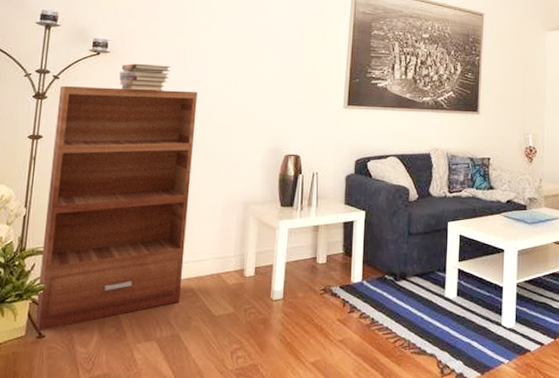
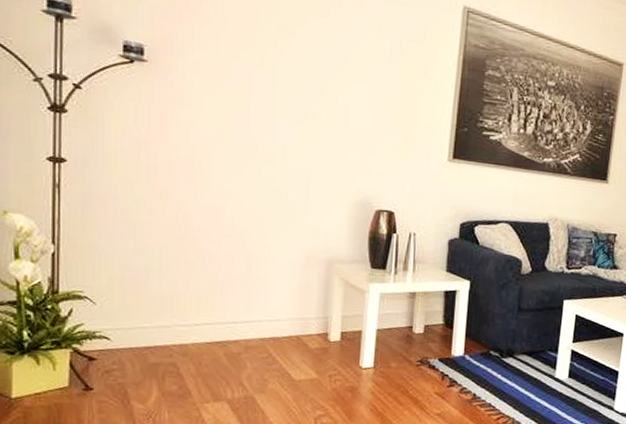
bookshelf: present [36,85,198,331] -> none [79,98,266,383]
book stack: present [119,63,170,91] -> none [162,78,229,118]

